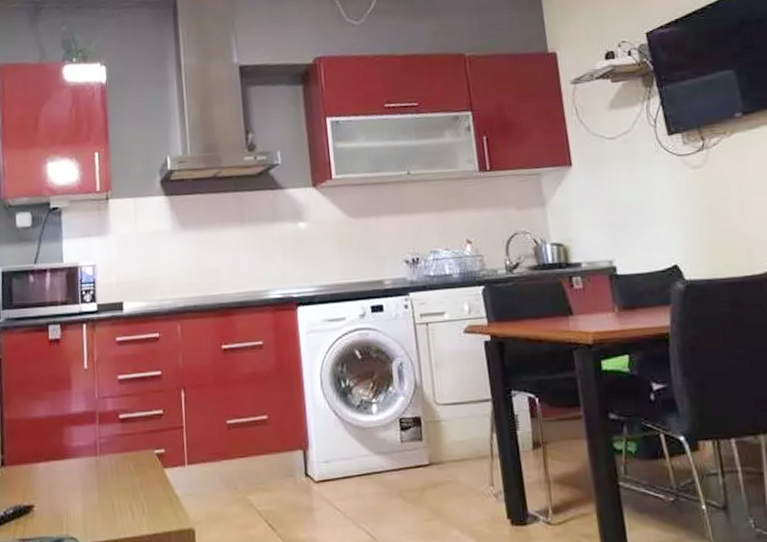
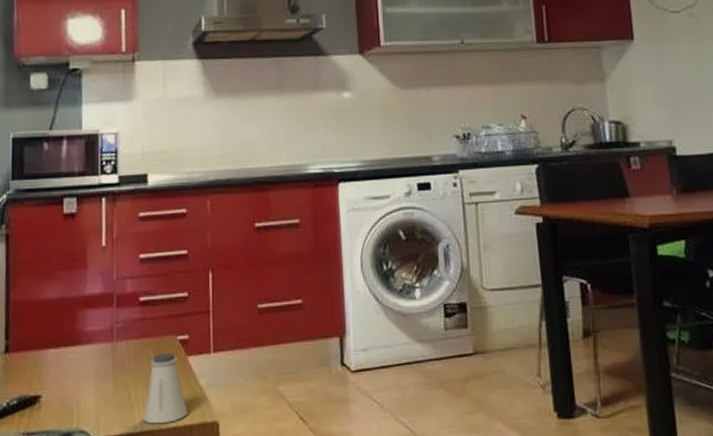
saltshaker: none [126,466,166,531] -> present [143,353,188,424]

